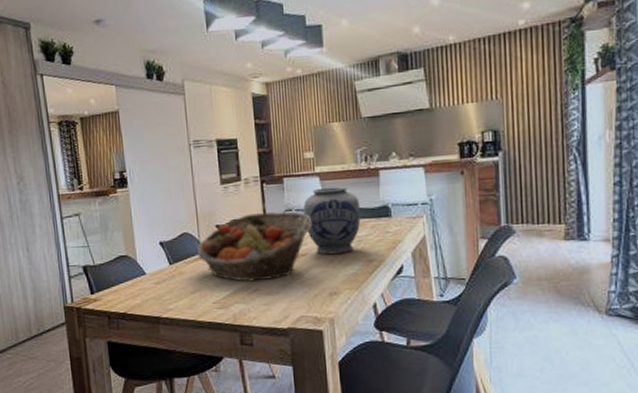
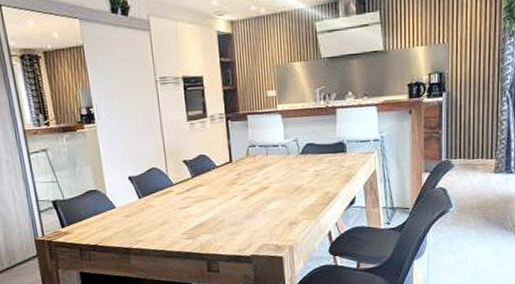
fruit basket: present [196,211,312,282] -> none [164,147,274,214]
vase: present [303,186,361,255] -> none [266,123,319,188]

